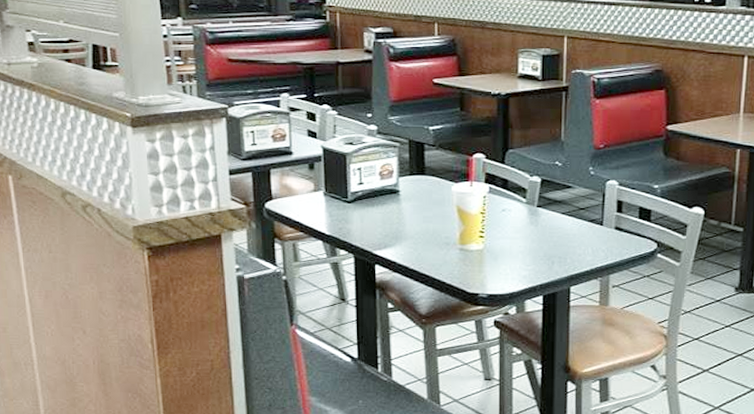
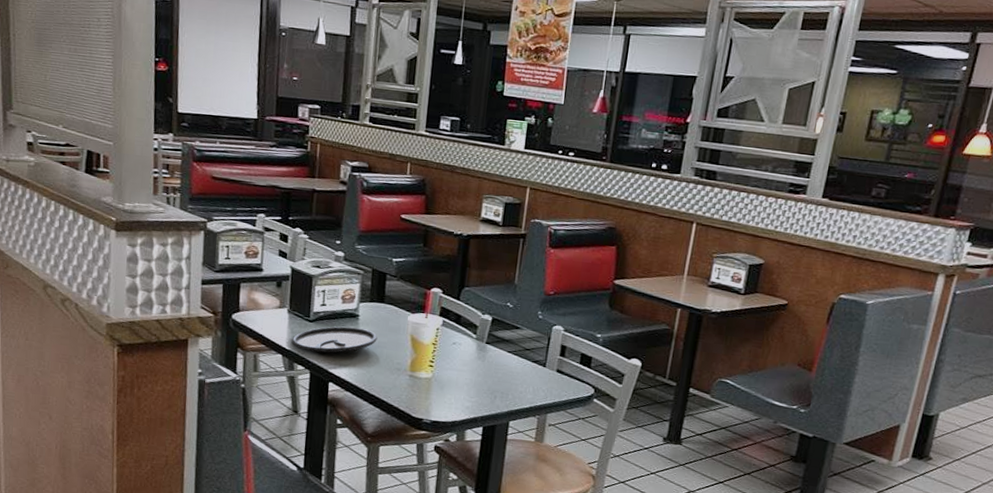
plate: none [331,204,422,235] -> present [291,326,378,353]

